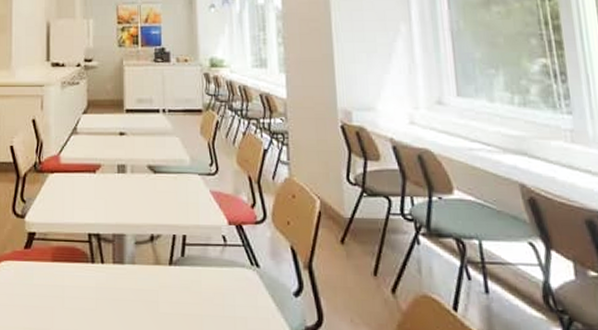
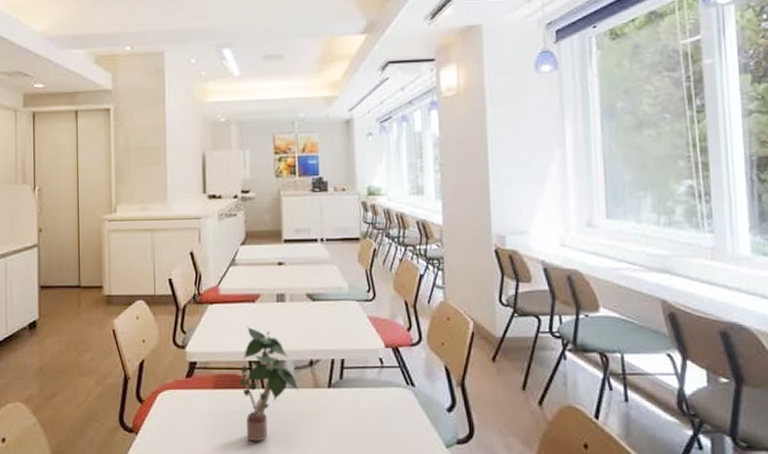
potted plant: none [78,197,140,320] -> present [239,326,299,442]

